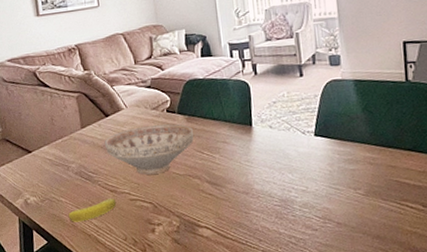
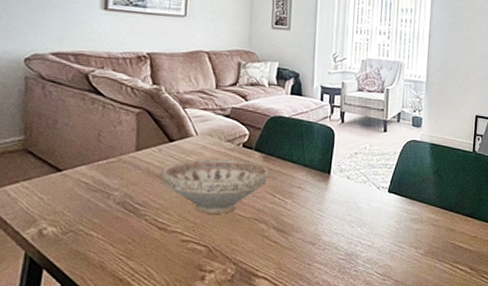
banana: present [68,198,116,223] -> none [96,237,163,263]

